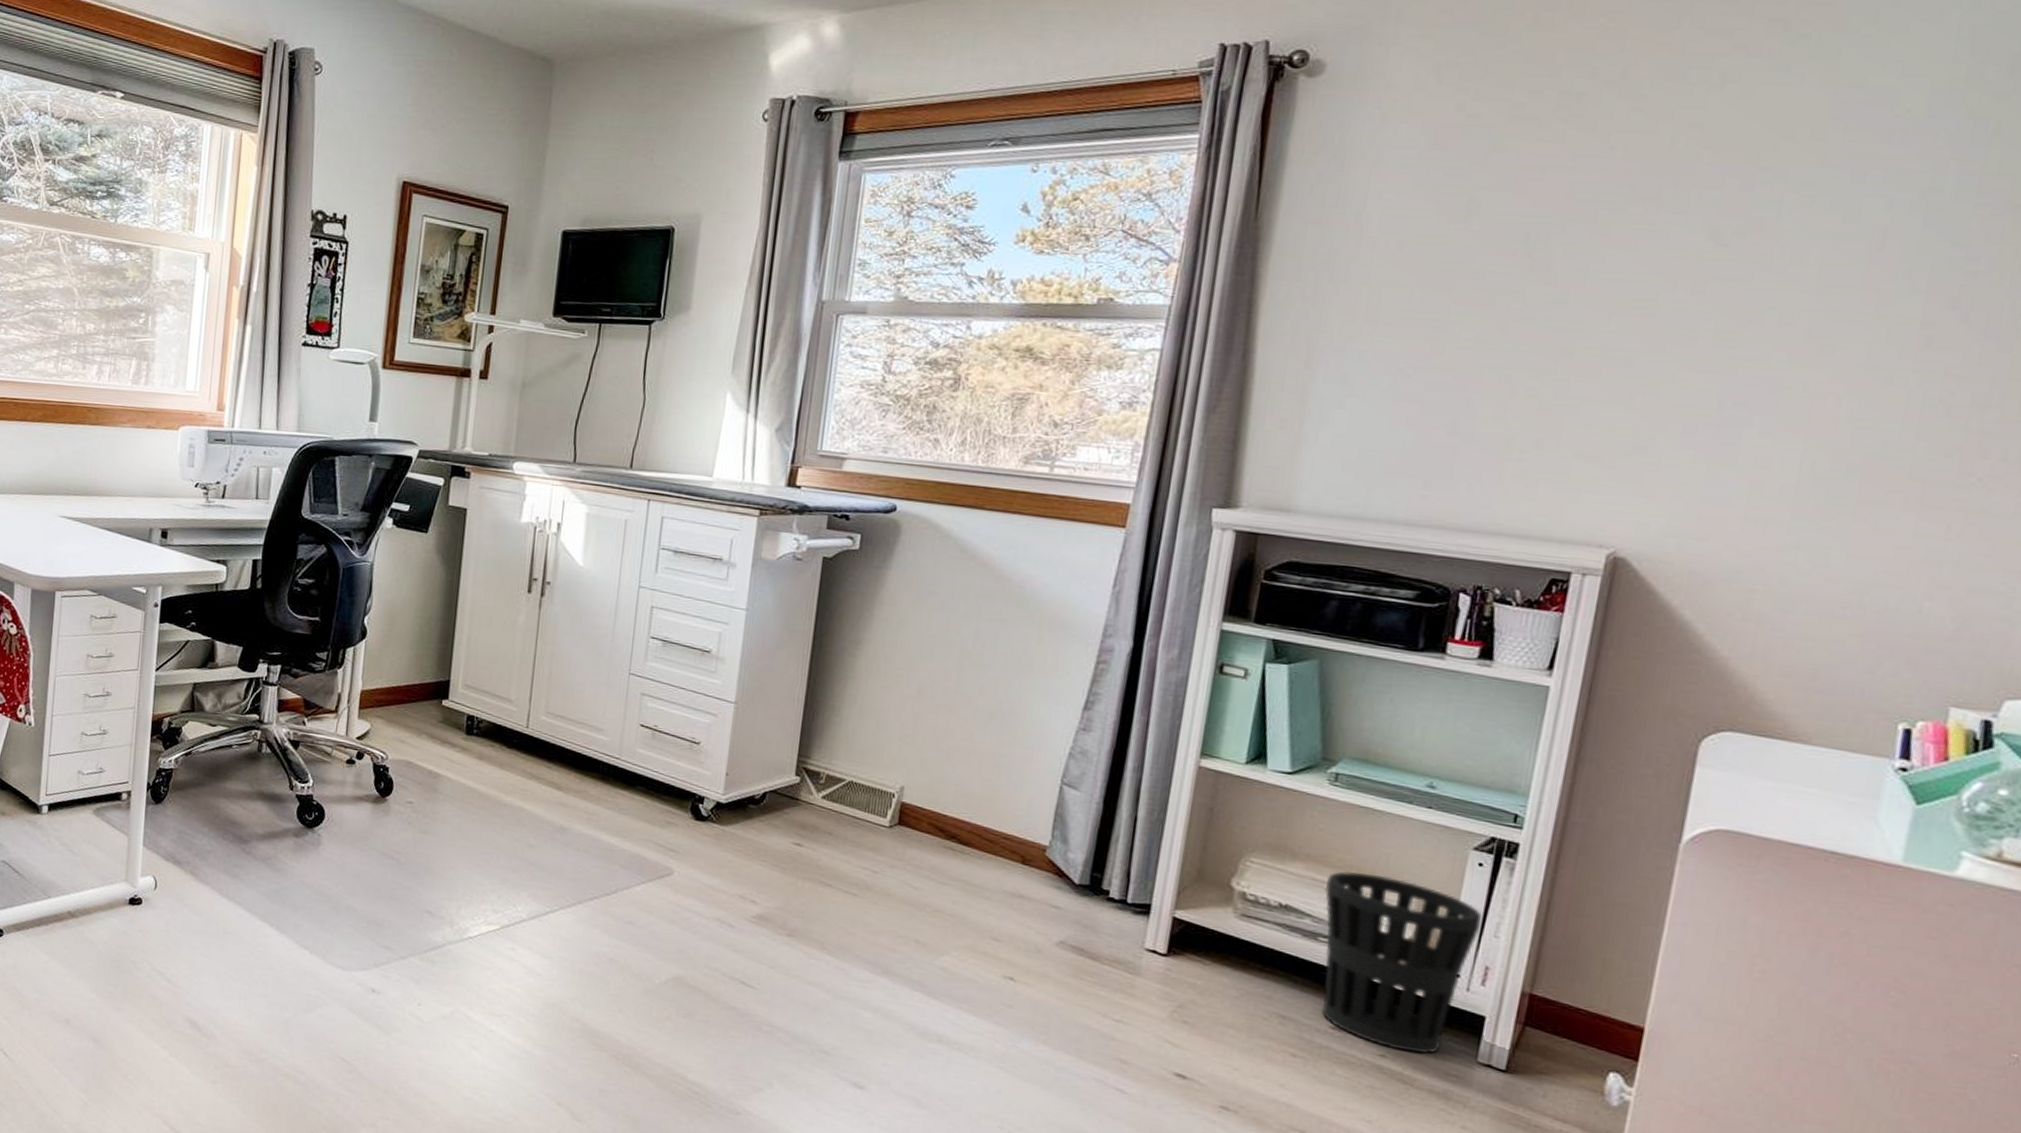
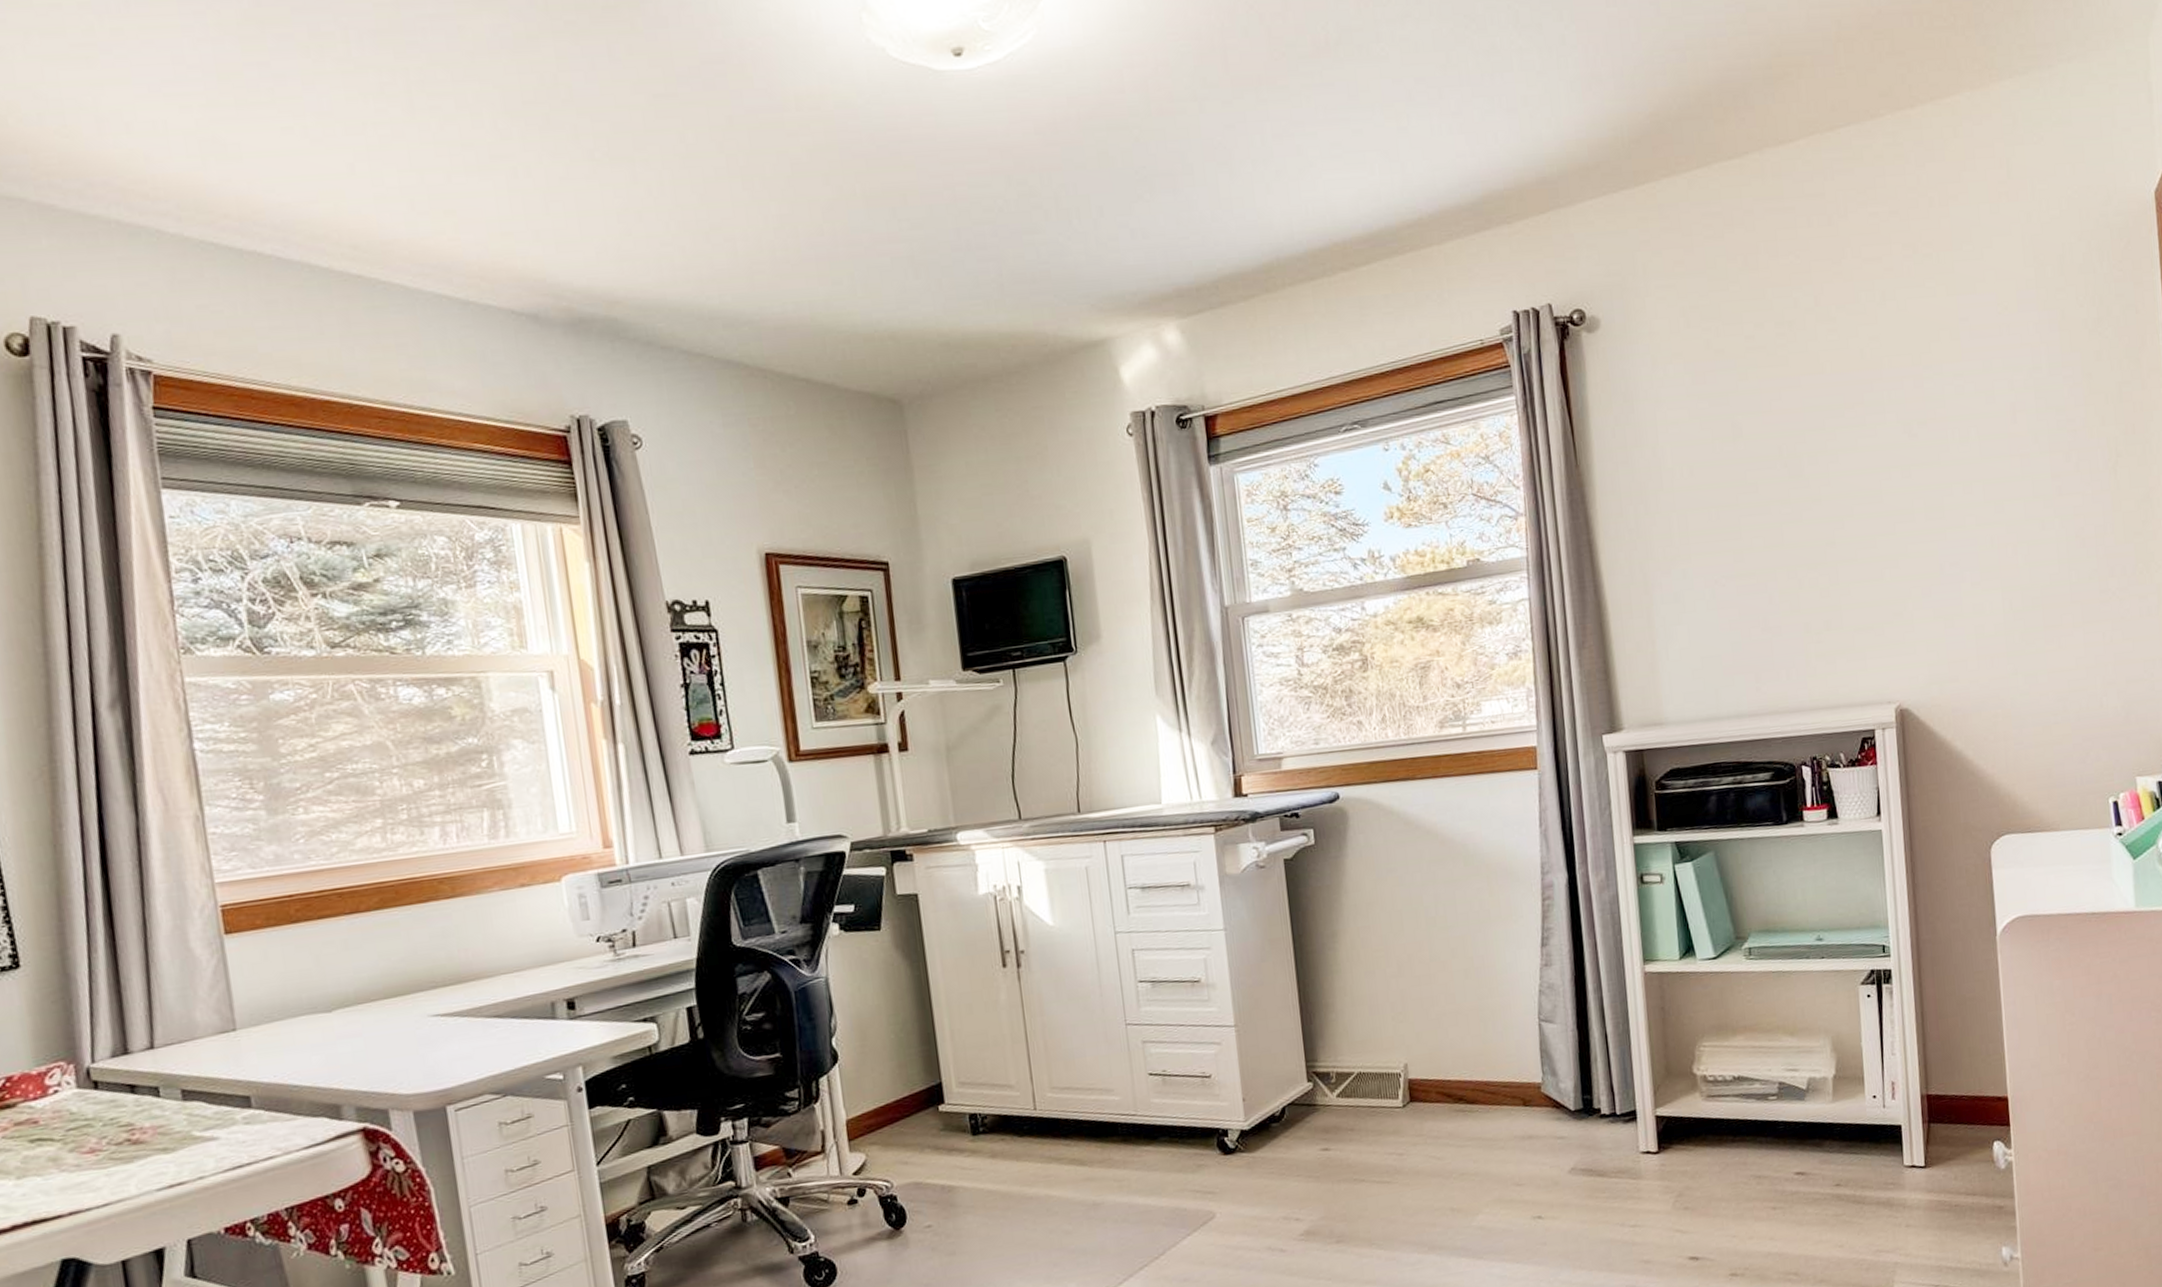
wastebasket: present [1322,871,1483,1054] -> none [1763,1026,1881,1177]

